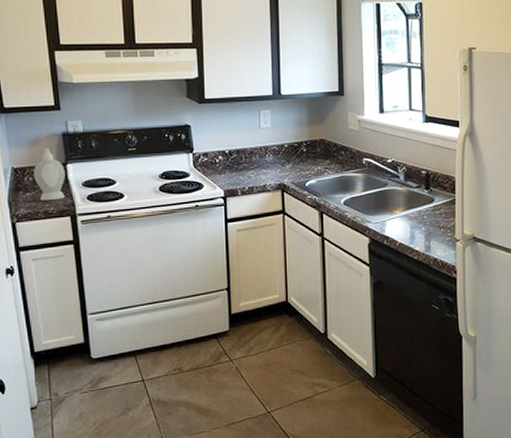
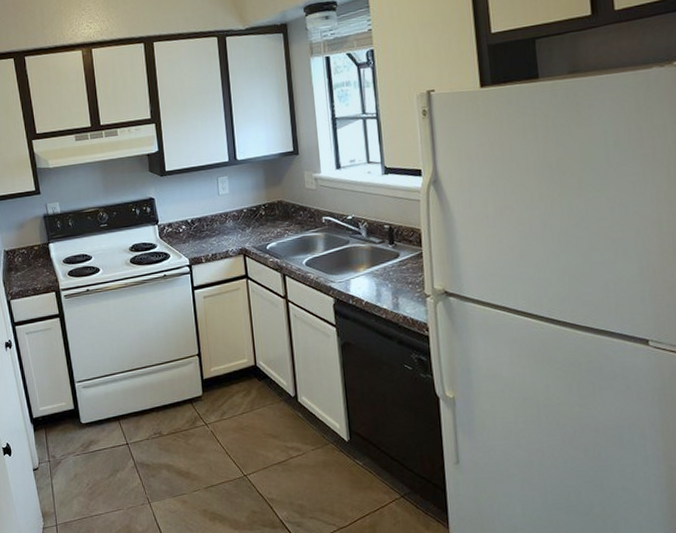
soap bottle: present [34,148,65,201] -> none [22,230,49,279]

